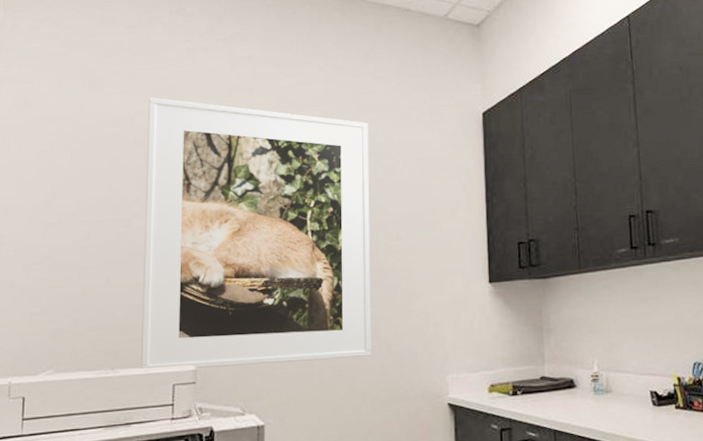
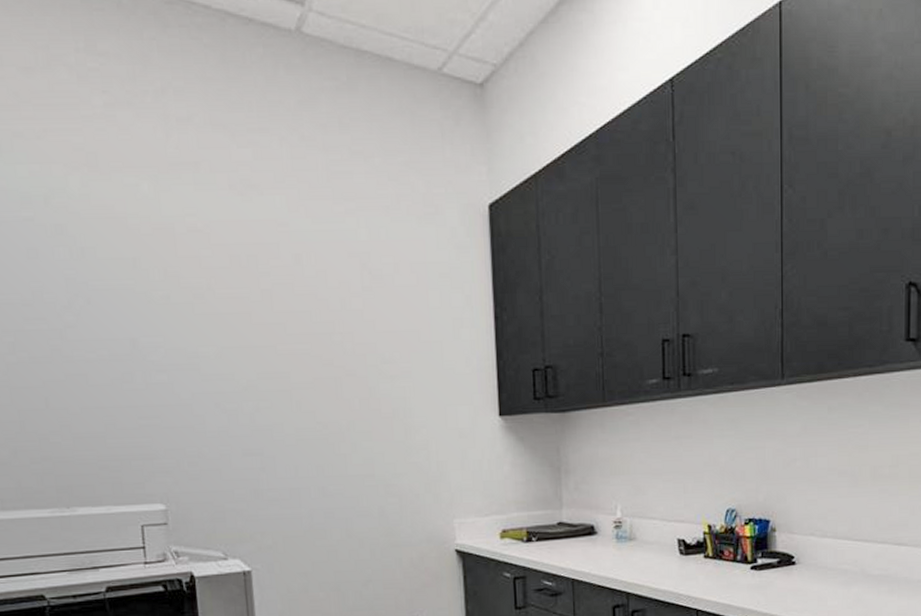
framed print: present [141,97,372,369] -> none [64,170,367,509]

